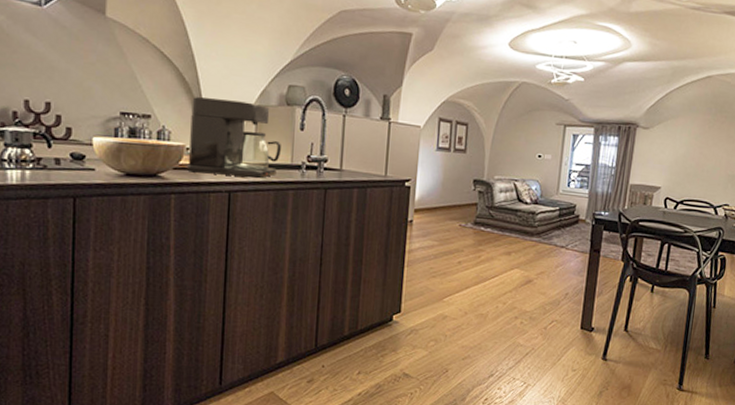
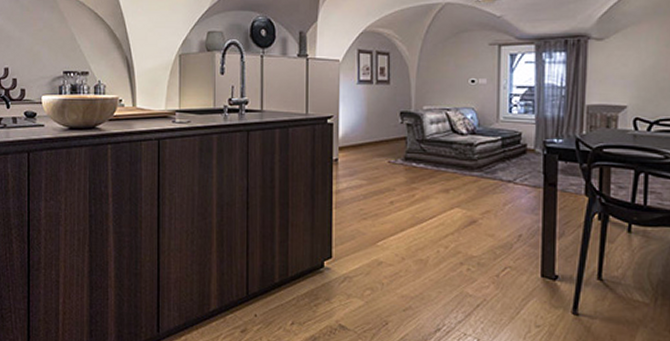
coffee maker: present [187,96,281,179] -> none [121,50,204,125]

